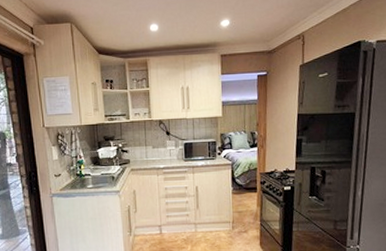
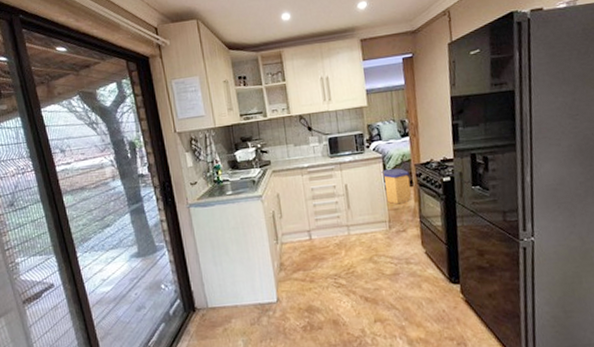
trash can: none [229,175,255,208] -> present [381,168,412,205]

